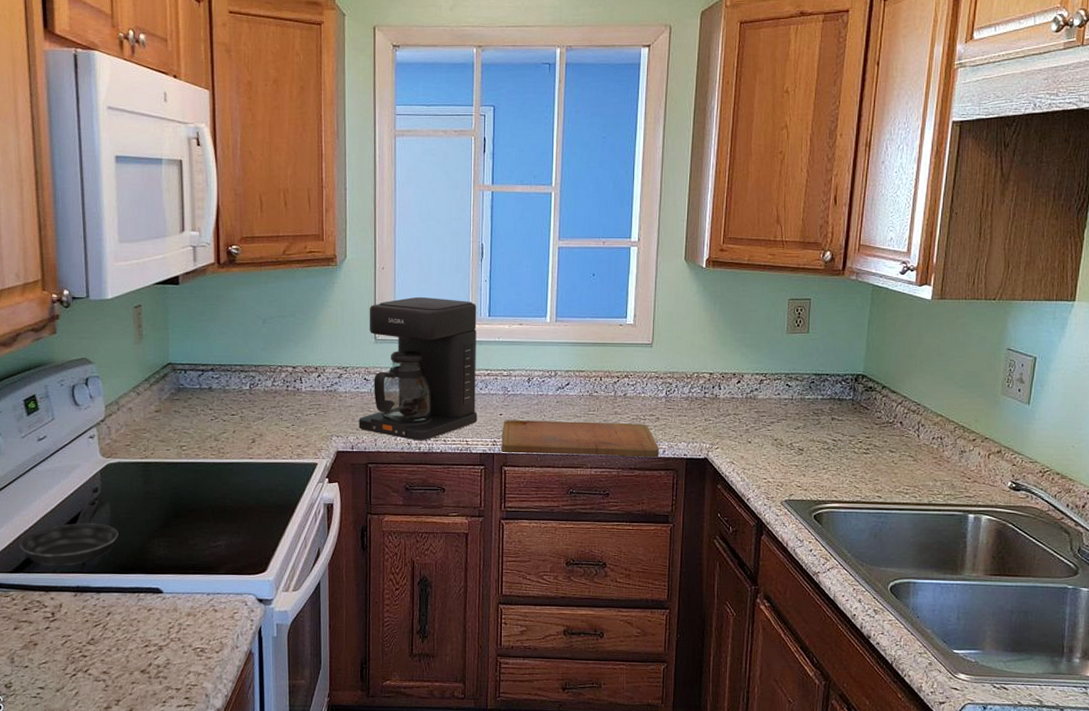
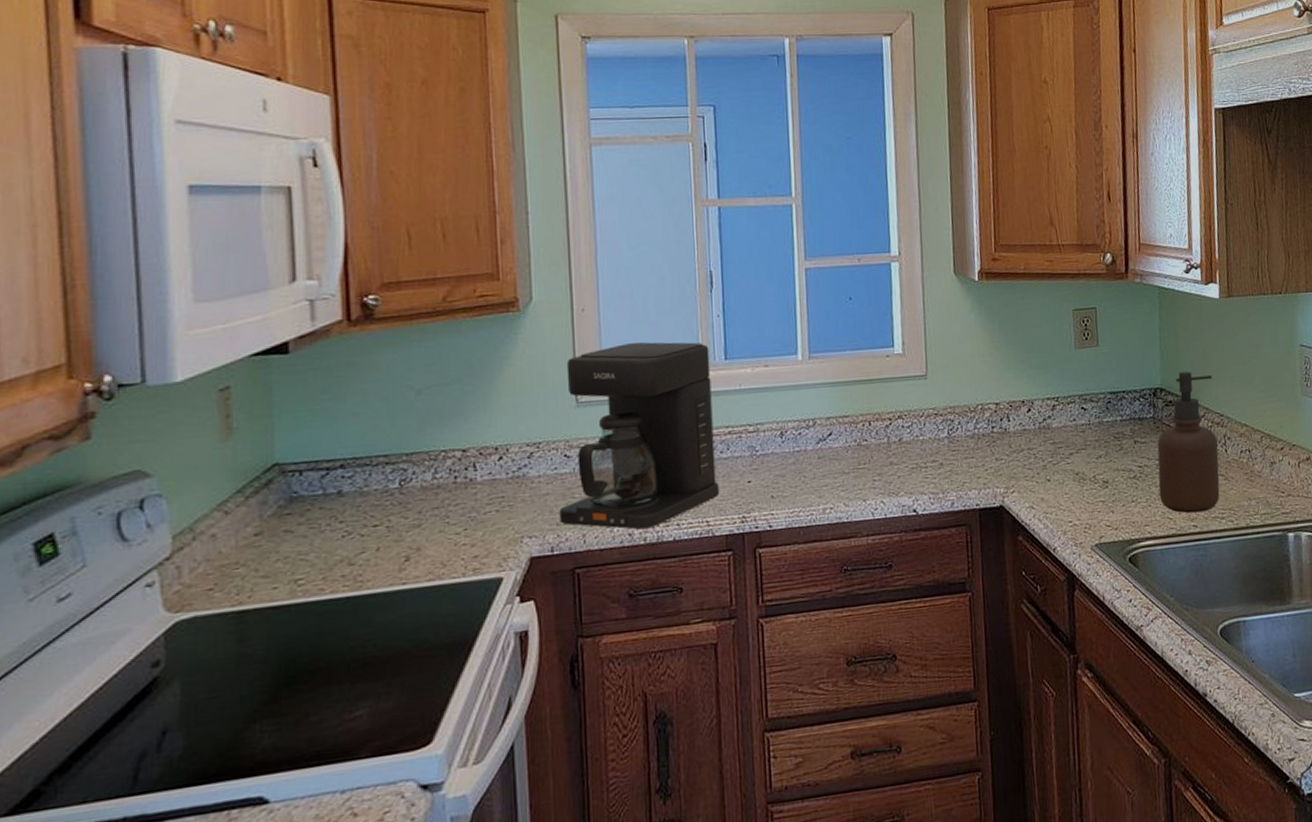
frying pan: present [20,499,119,567] -> none [22,677,195,795]
cutting board: present [501,420,659,458] -> none [752,473,947,531]
soap dispenser: none [849,362,915,486] -> present [1157,371,1220,513]

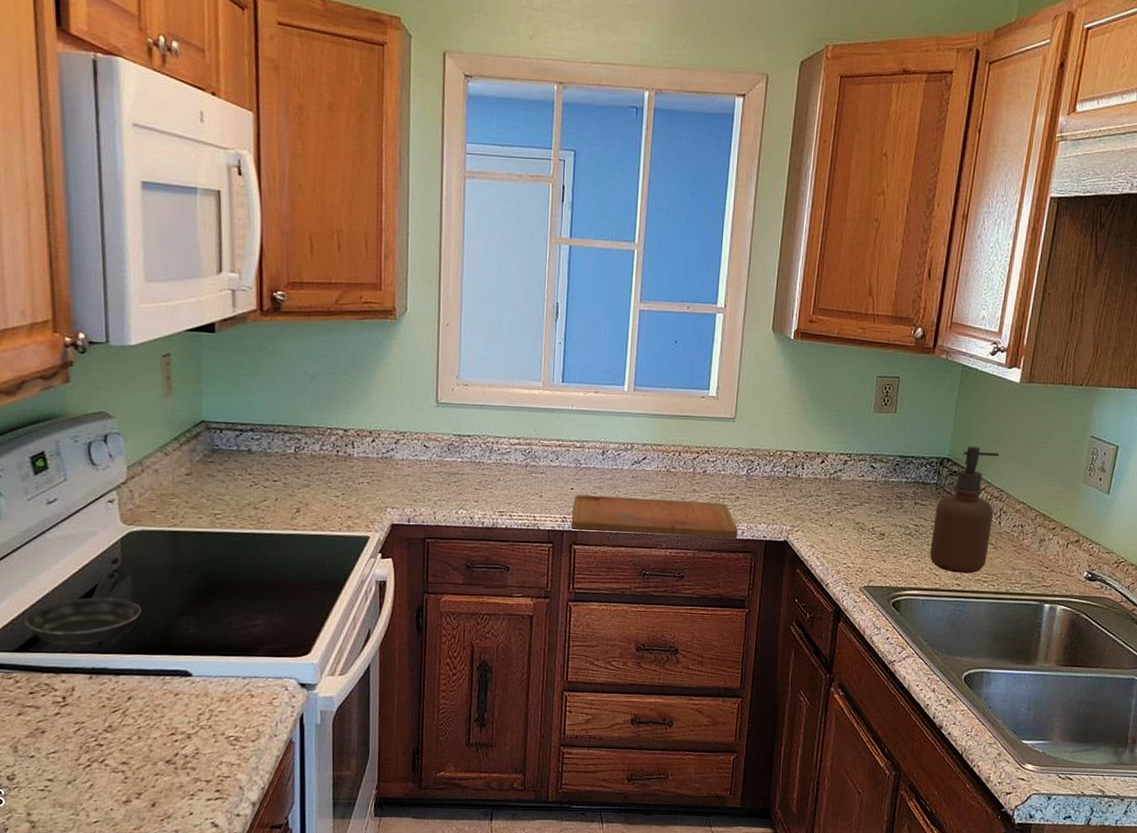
frying pan: none [22,677,195,795] -> present [25,571,142,646]
coffee maker: present [559,342,720,530] -> none [416,358,550,515]
cutting board: none [752,473,947,531] -> present [571,495,738,539]

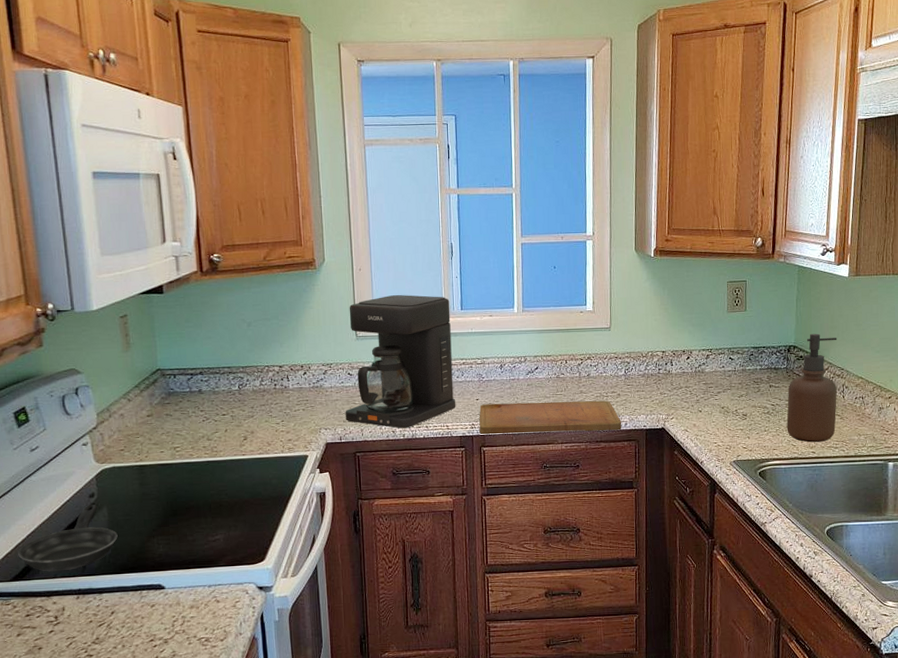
coffee maker: none [416,358,550,515] -> present [345,295,456,429]

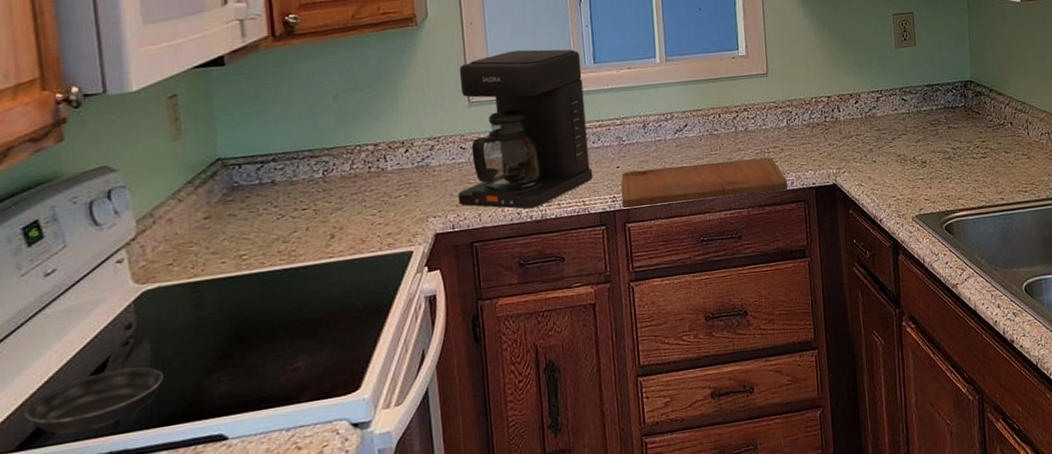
soap dispenser: present [786,333,838,442] -> none [968,65,1024,188]

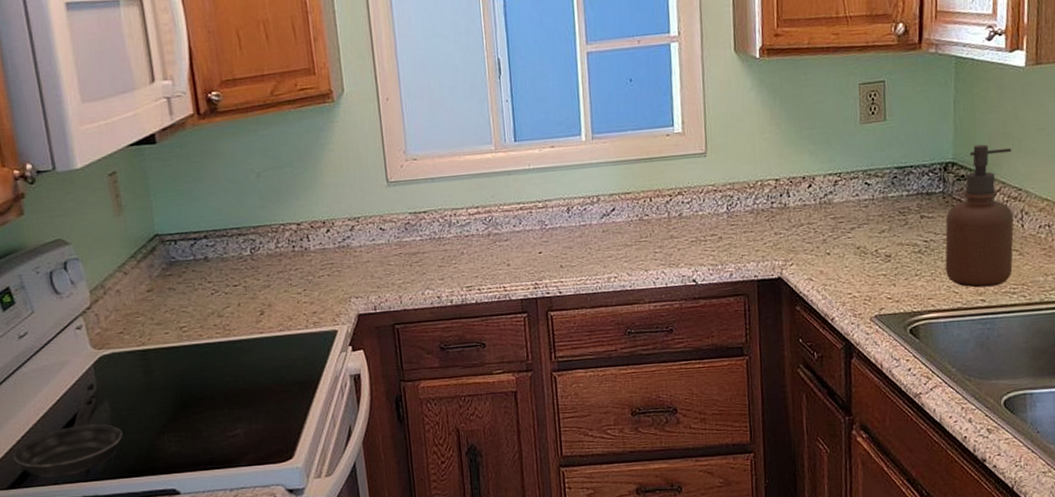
coffee maker: present [458,49,593,209] -> none [376,126,514,293]
cutting board: present [621,157,788,209] -> none [543,246,726,296]
soap dispenser: none [968,65,1024,188] -> present [945,144,1014,288]

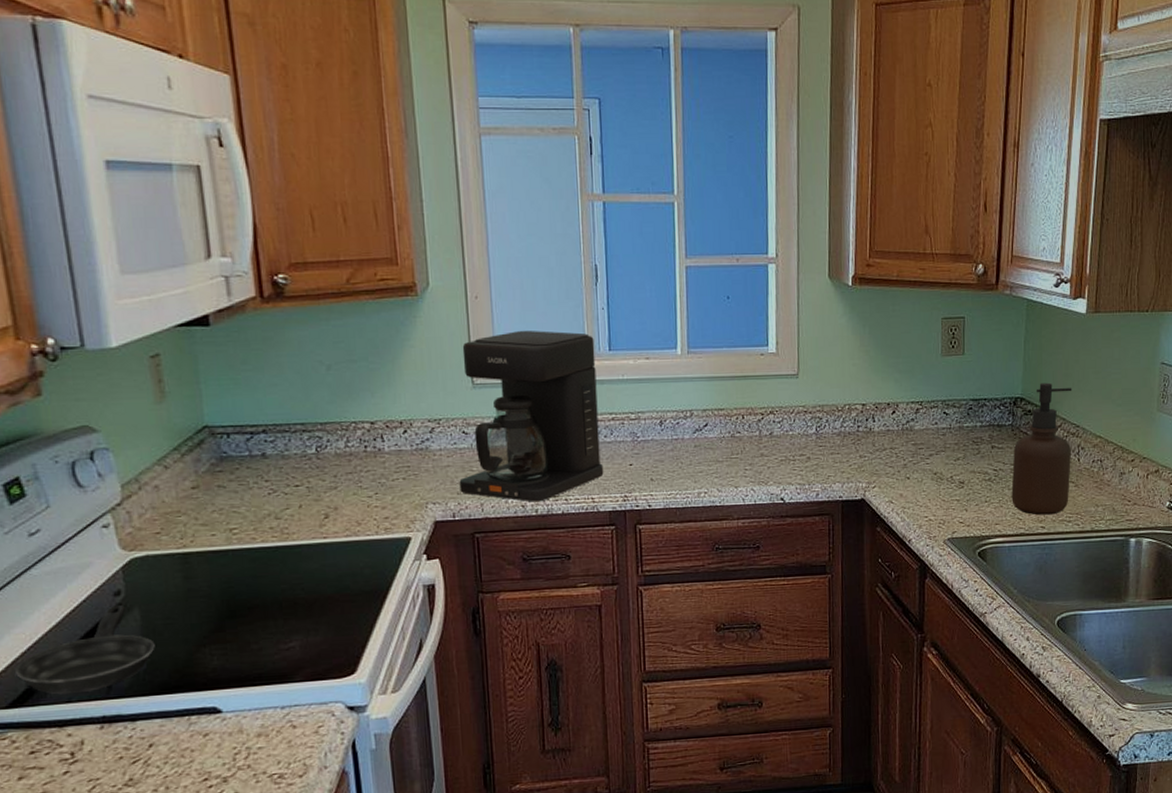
coffee maker: none [376,126,514,293] -> present [459,331,604,502]

